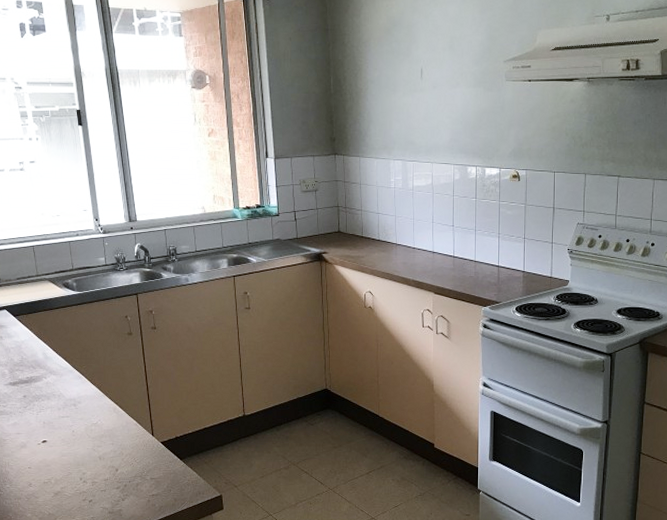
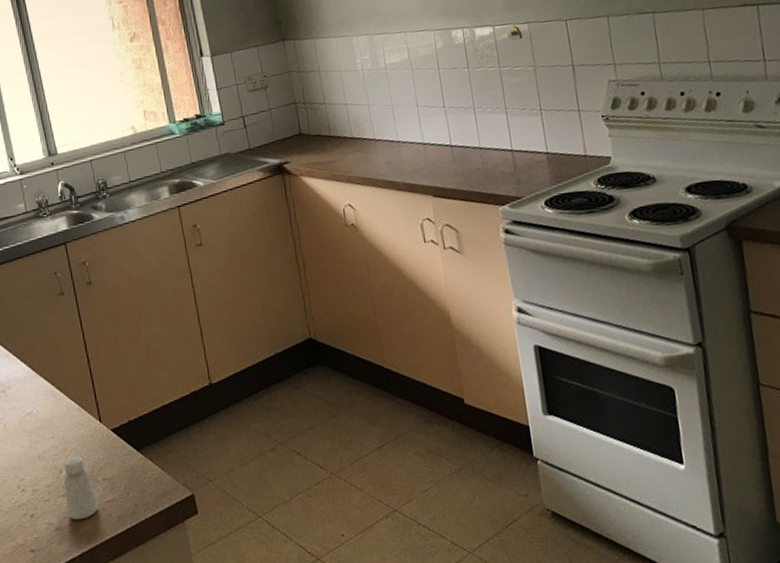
saltshaker: none [119,460,145,507] -> present [63,457,98,520]

